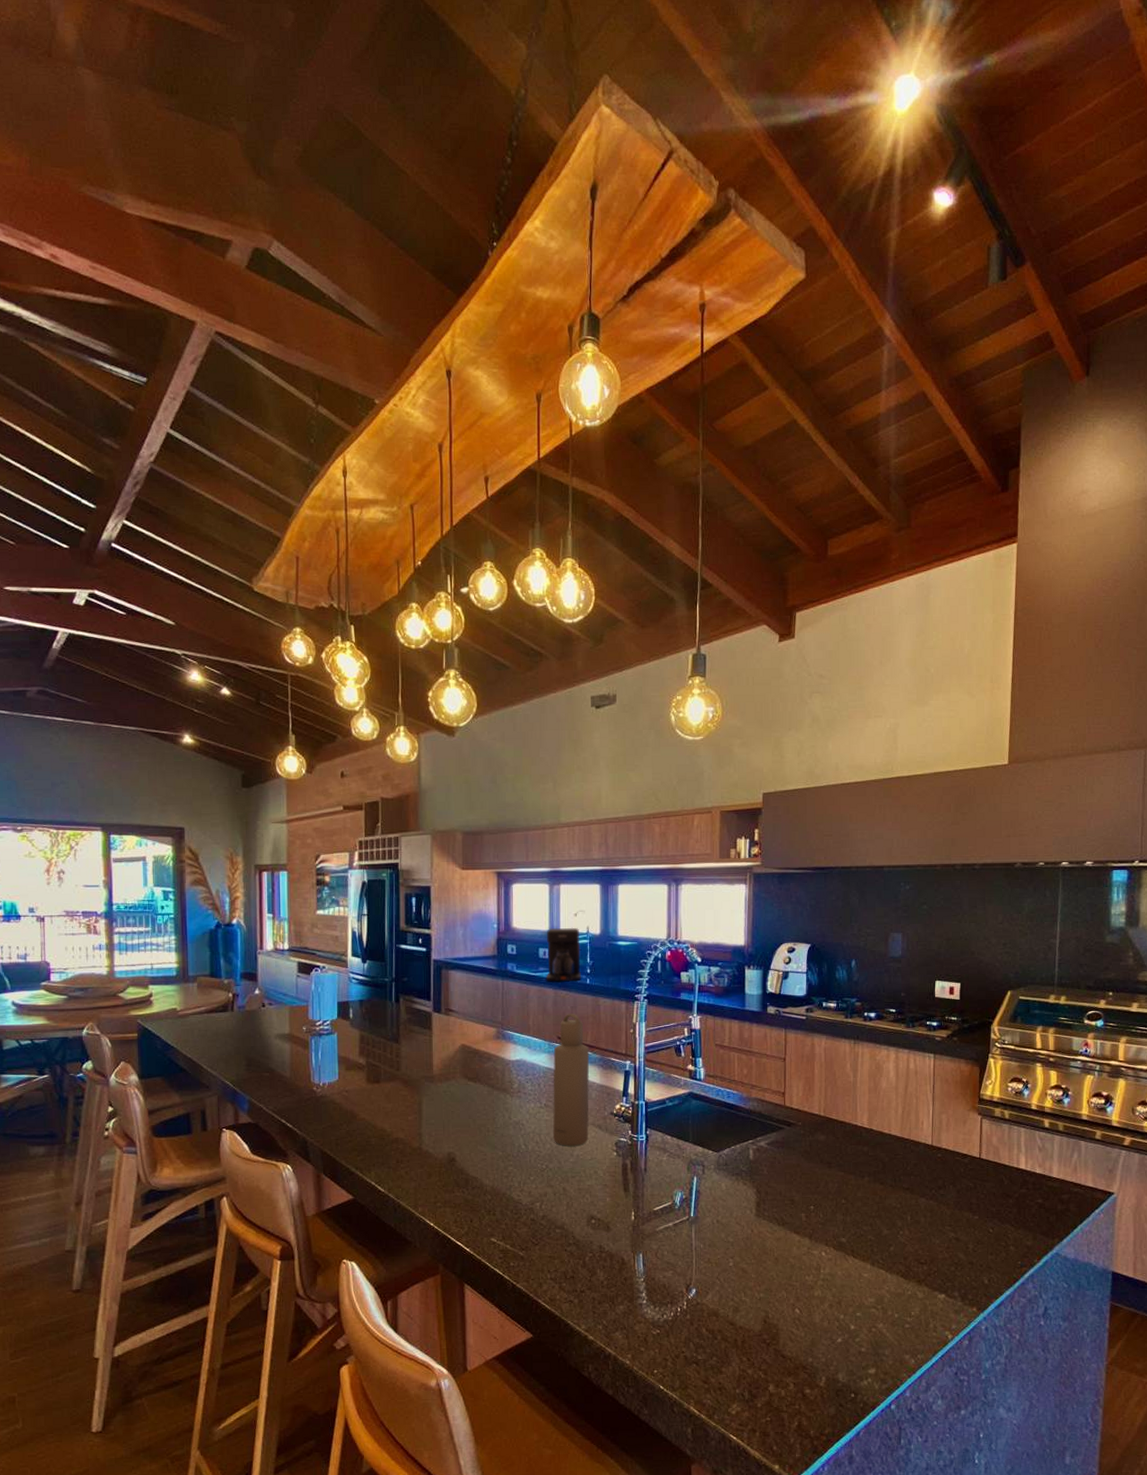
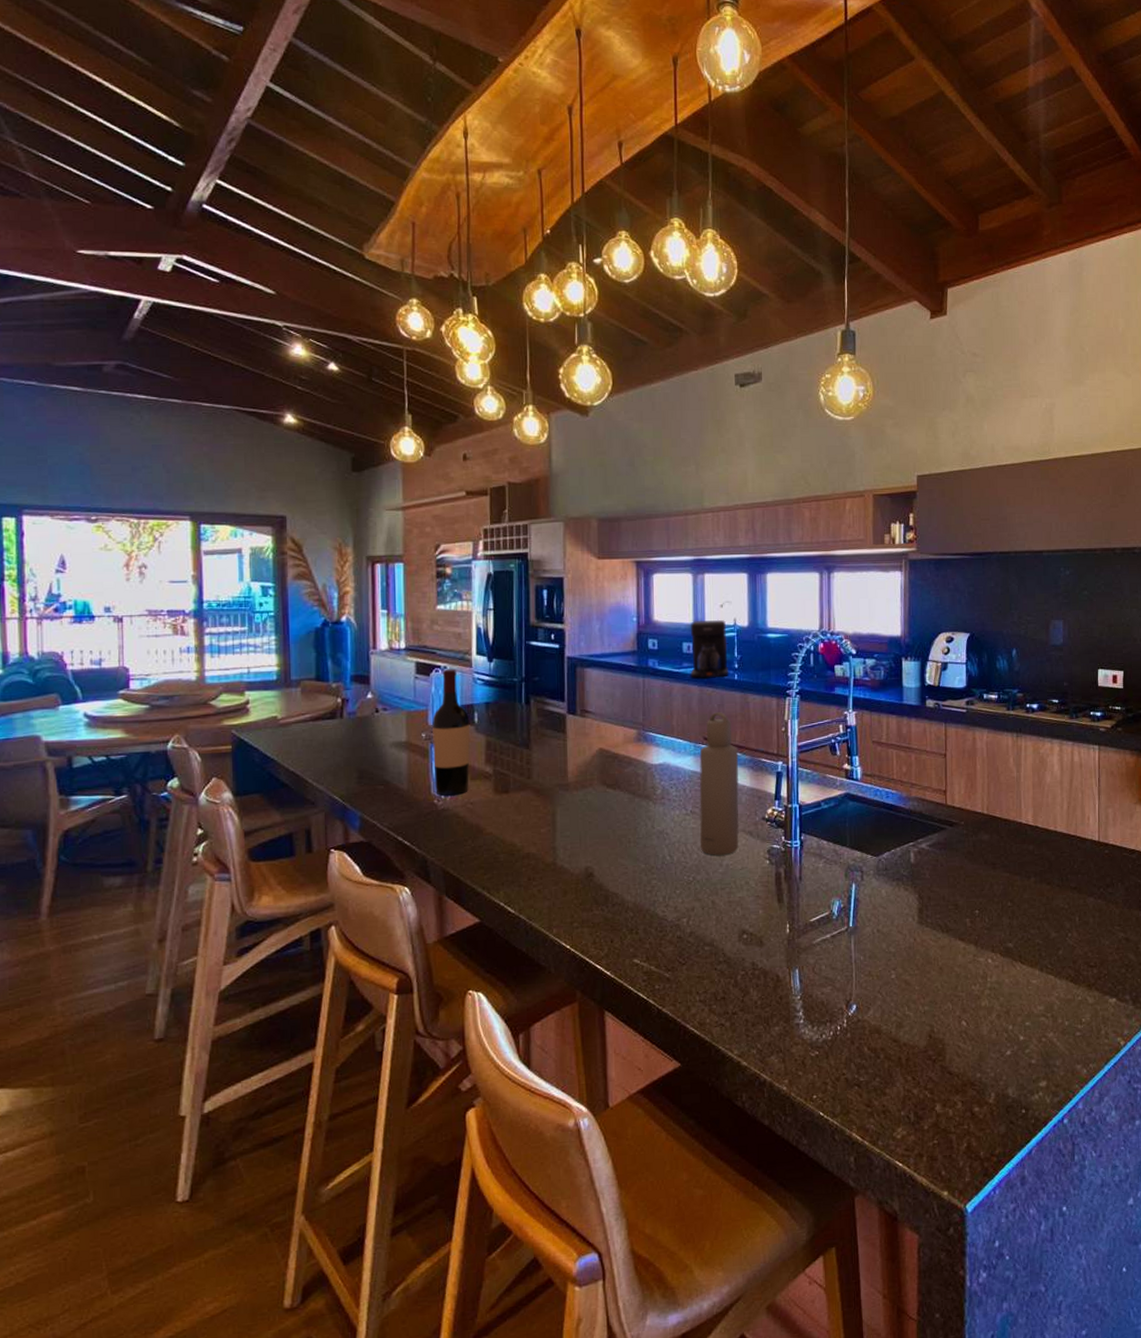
wine bottle: none [312,968,346,1085] -> present [432,669,470,797]

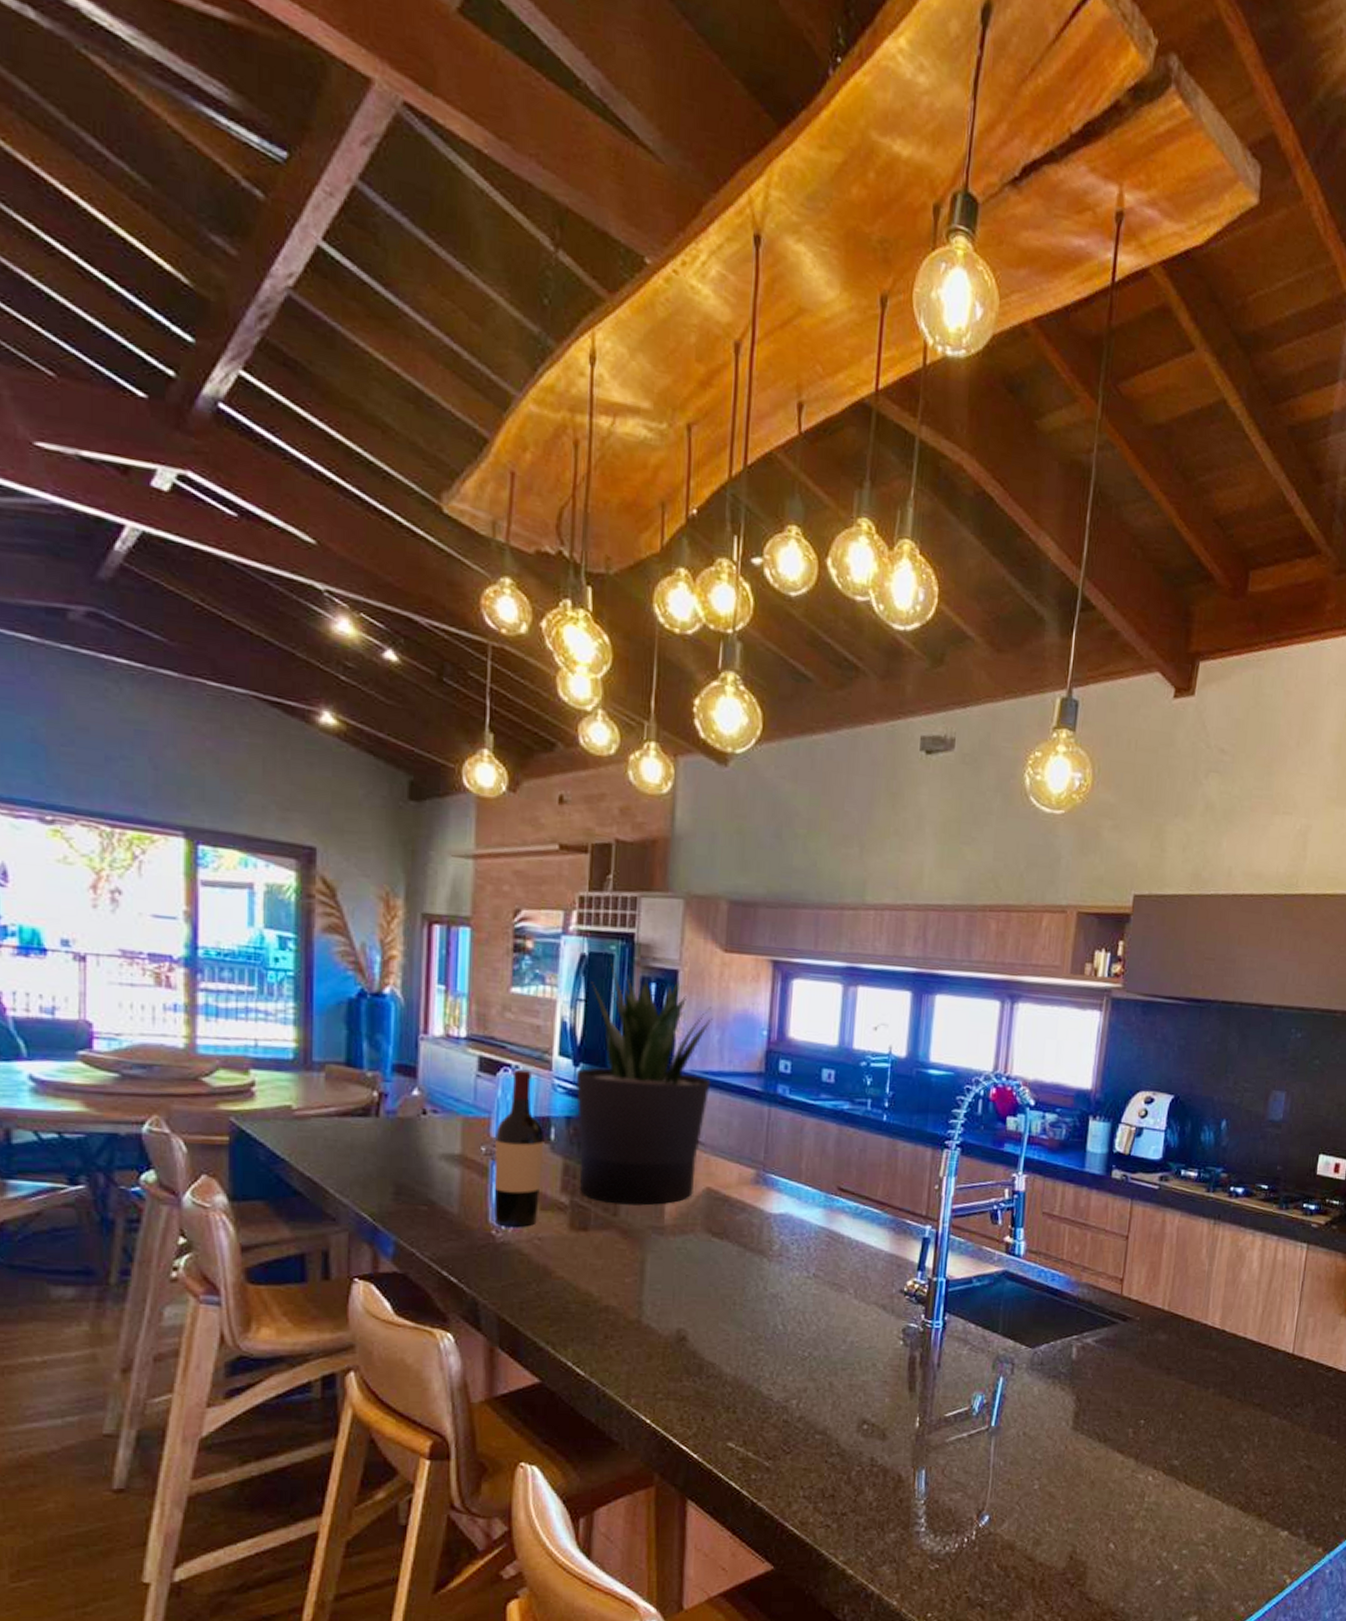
planter: none [490,574,596,769] -> present [576,958,713,1206]
coffee maker: present [690,619,729,679] -> none [828,1042,879,1117]
bottle: present [699,712,740,855] -> none [820,1158,879,1330]

